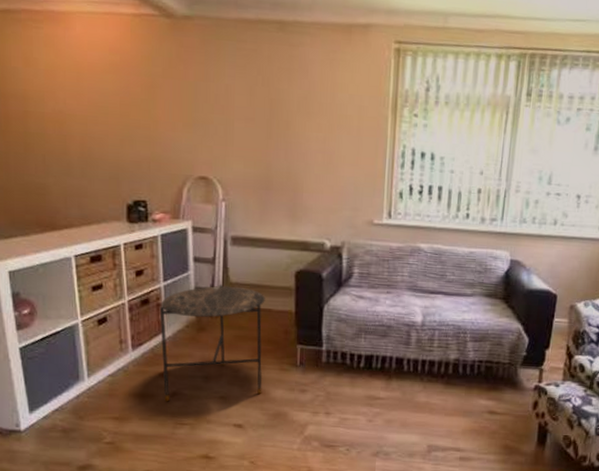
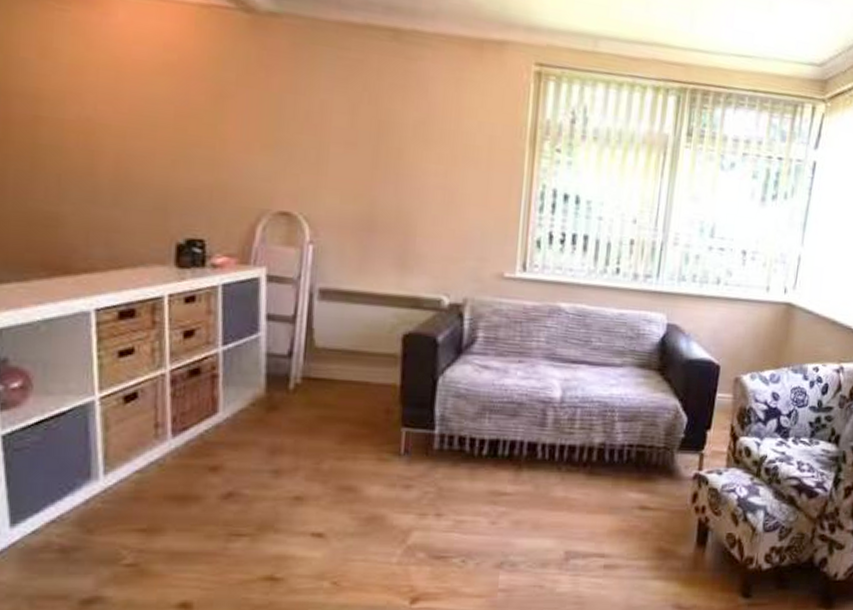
side table: present [159,284,266,402] -> none [214,349,362,506]

